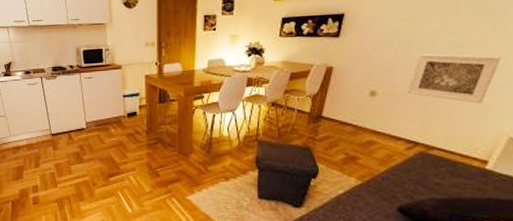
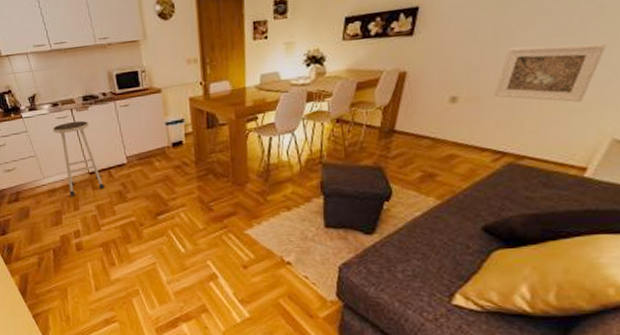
stool: none [23,88,64,153] -> present [52,120,105,196]

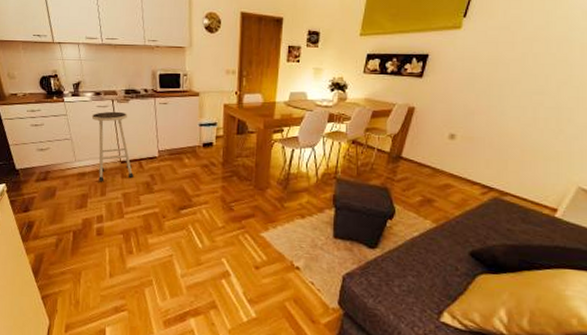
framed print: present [494,44,606,102] -> none [486,100,575,152]

